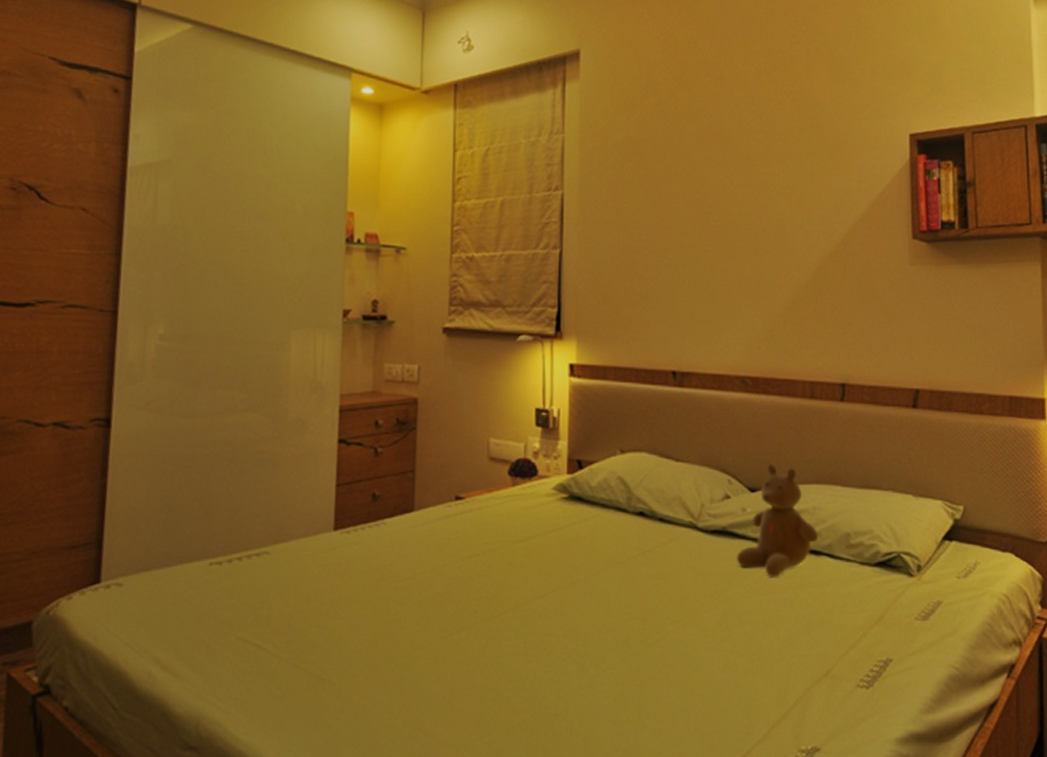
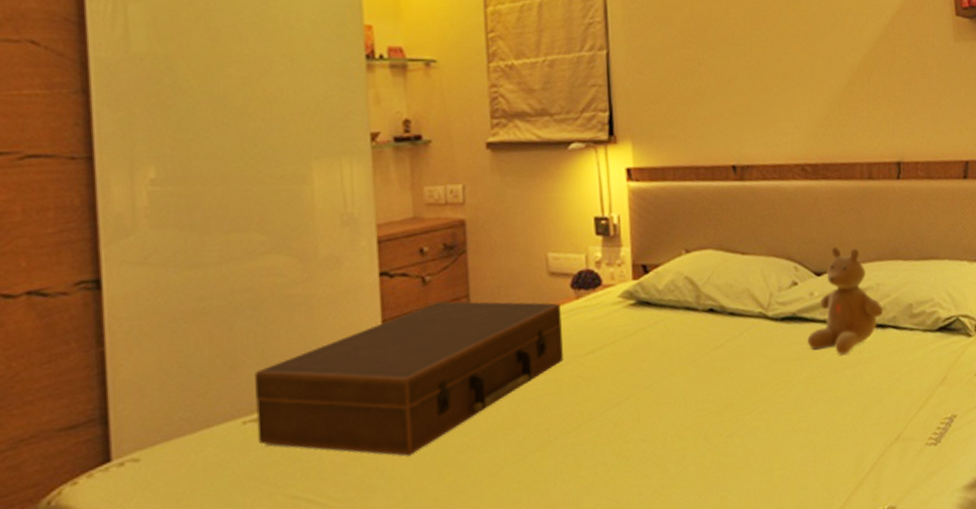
suitcase: none [220,473,497,617] -> present [255,301,563,456]

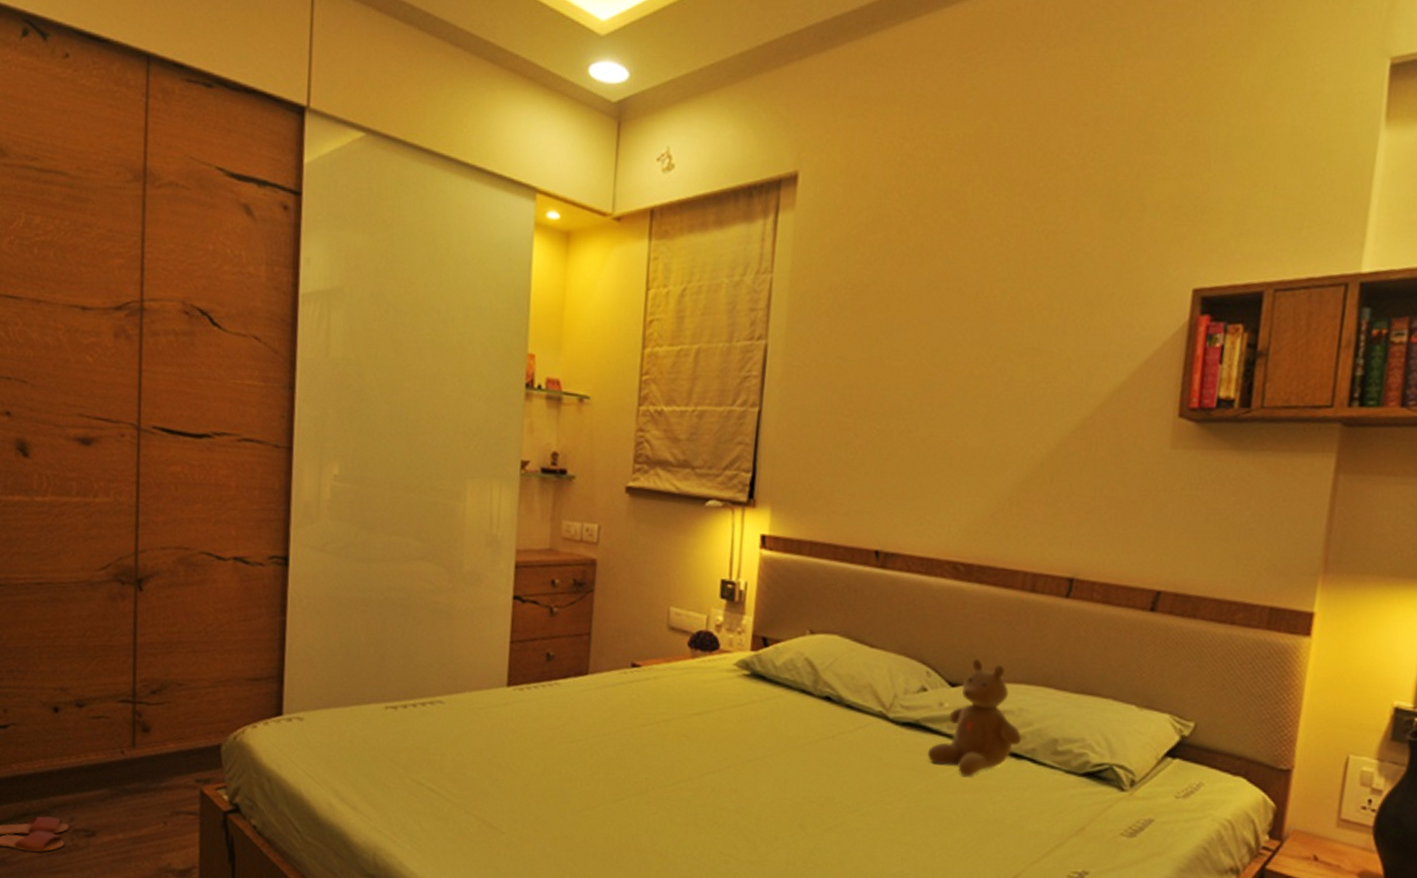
suitcase: present [255,301,563,456] -> none [395,634,676,771]

